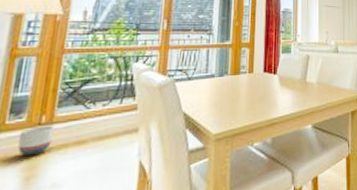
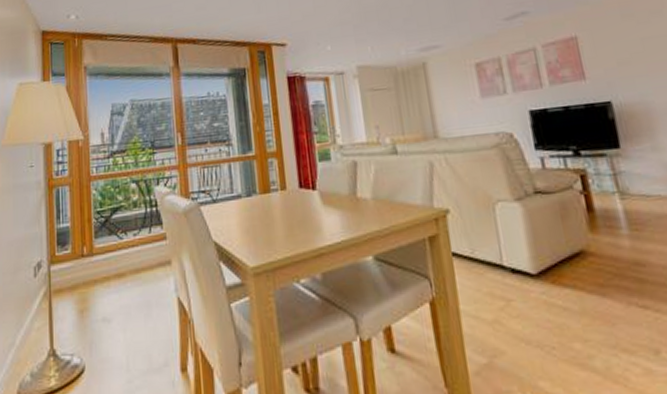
planter: present [18,125,54,156] -> none [69,257,96,289]

